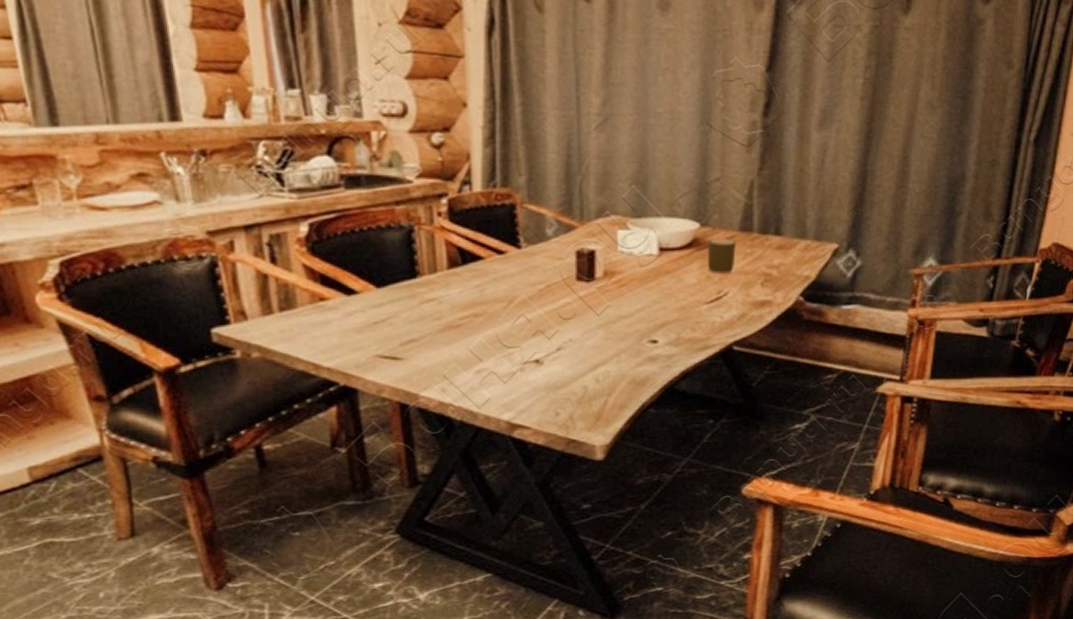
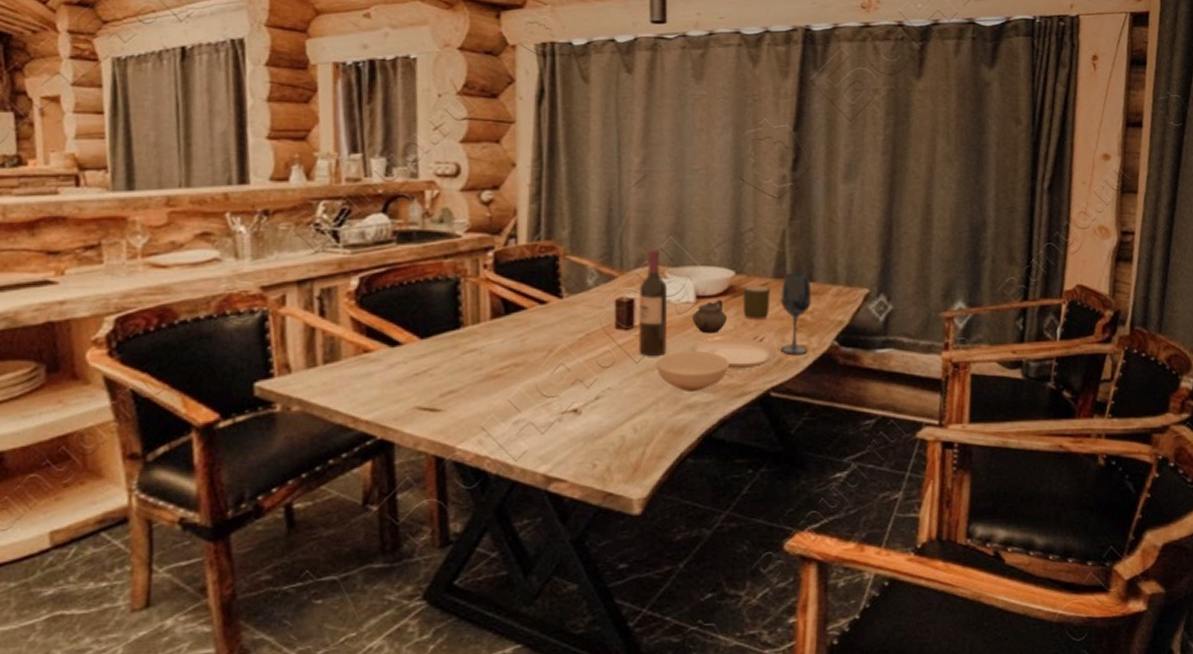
wine bottle: none [599,199,630,308] -> present [638,249,668,356]
bowl: none [618,304,693,344] -> present [656,350,730,391]
teapot: none [654,252,692,287] -> present [691,299,728,334]
plate: none [655,291,742,322] -> present [693,337,778,368]
wineglass: none [744,226,779,310] -> present [779,273,812,356]

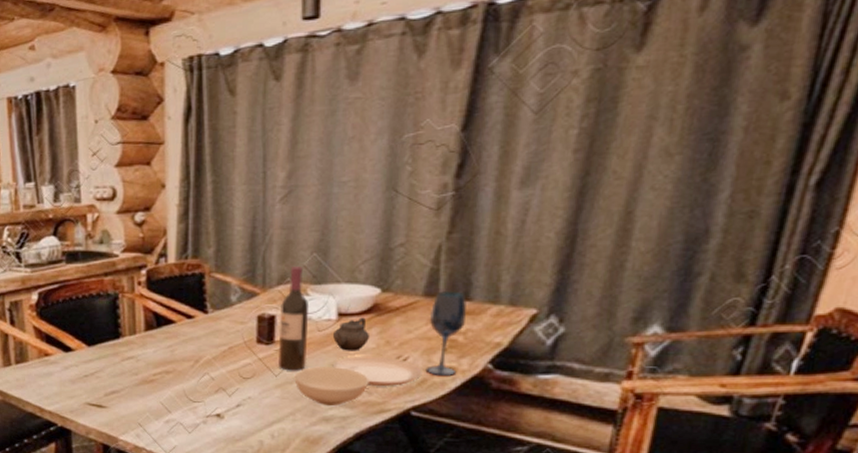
mug: present [742,285,770,319] -> none [387,304,419,339]

